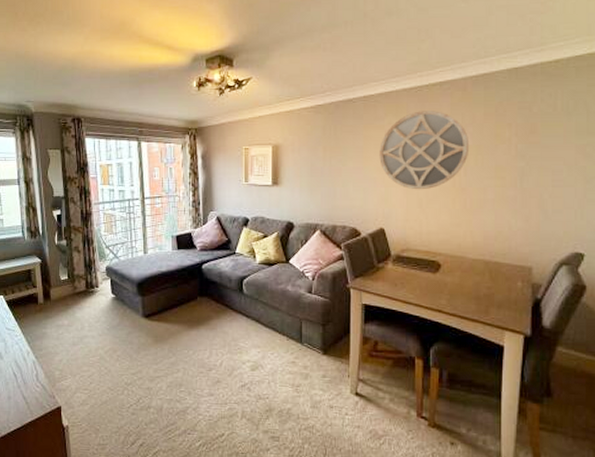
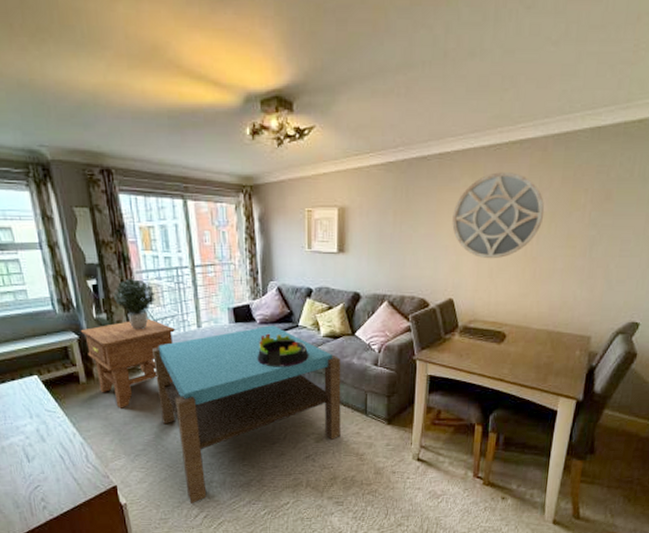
side table: none [43,245,124,329] -> present [80,318,175,408]
potted plant: none [72,209,109,256] -> present [112,278,156,330]
coffee table: none [103,252,276,430] -> present [152,325,341,504]
decorative container: none [196,260,245,293] -> present [257,333,309,367]

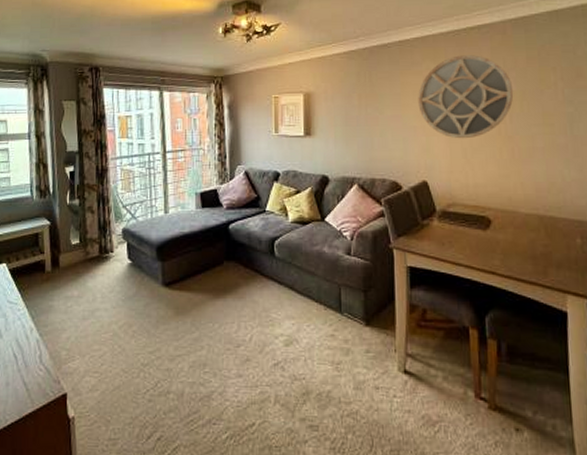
side table: present [80,318,175,408] -> none [52,204,142,301]
potted plant: present [112,278,156,330] -> none [86,164,127,216]
coffee table: present [152,325,341,504] -> none [119,210,313,421]
decorative container: present [257,333,309,367] -> none [222,219,277,256]

